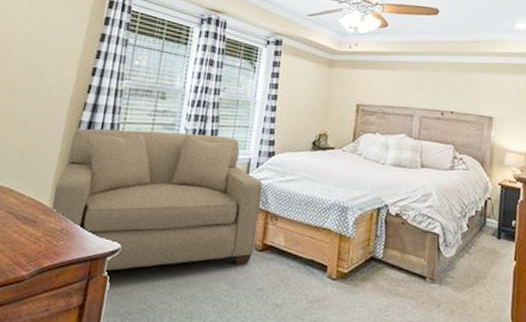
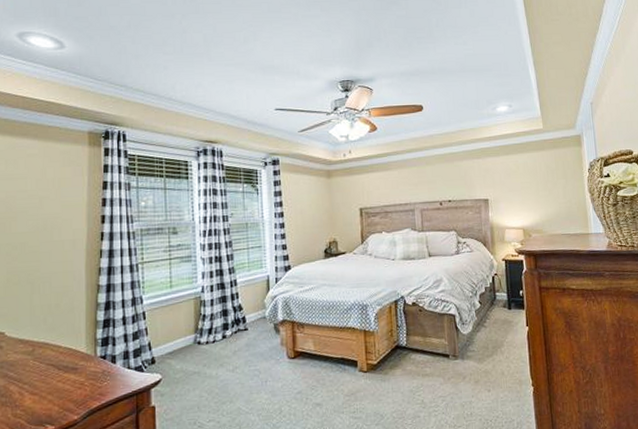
chair: present [52,128,263,272] -> none [89,259,287,403]

